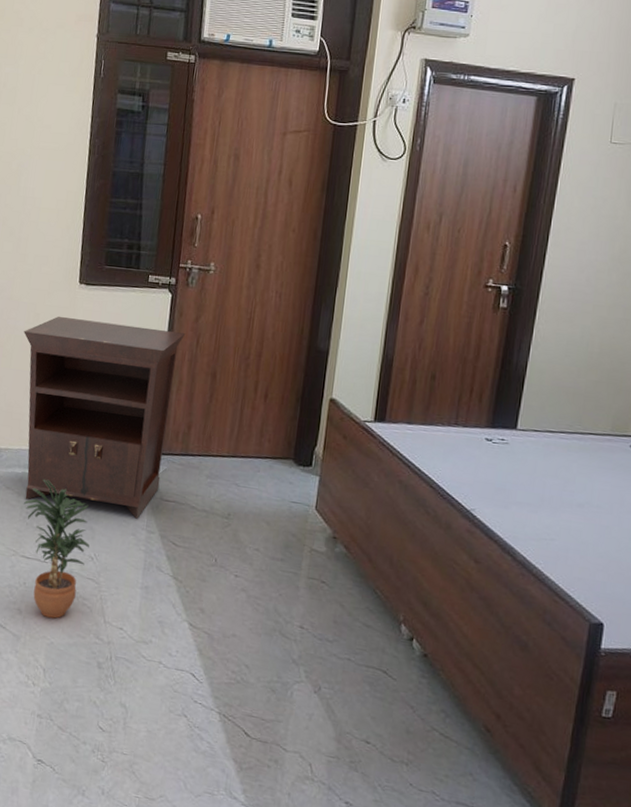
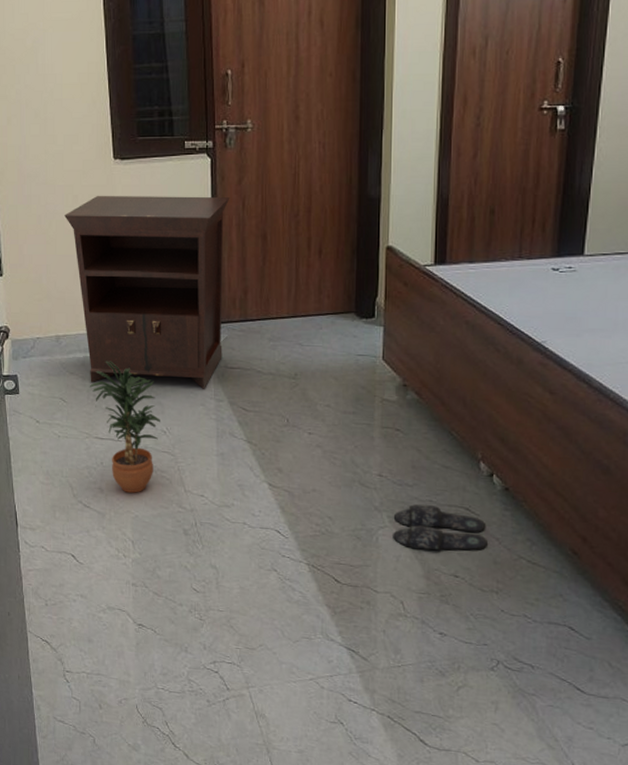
slippers: none [308,661,402,717] -> present [393,504,487,551]

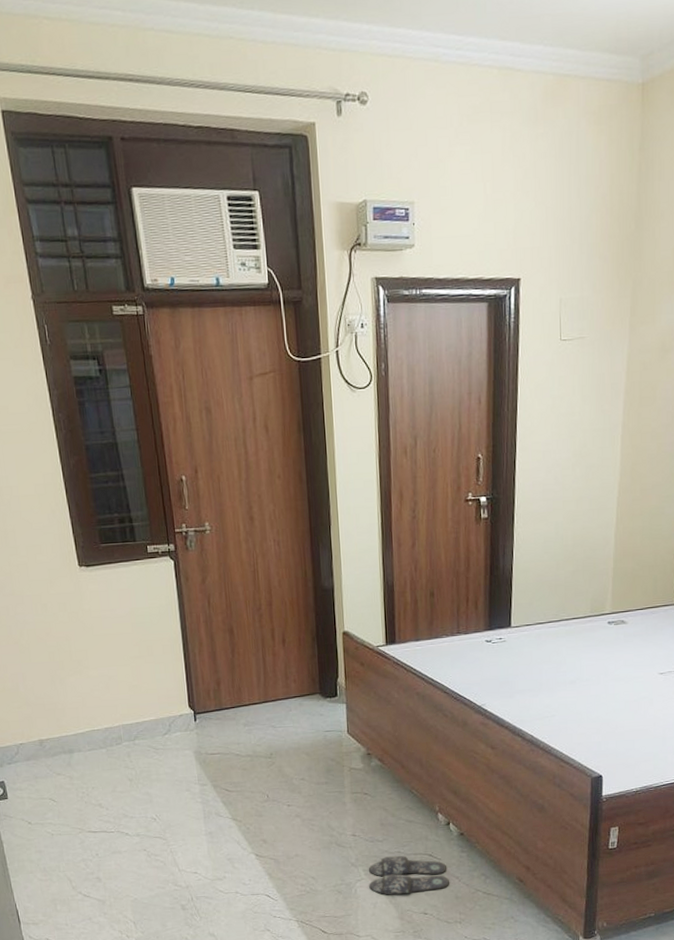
nightstand: present [64,195,230,389] -> none [35,596,203,781]
potted plant: present [89,360,160,493] -> none [77,758,150,879]

